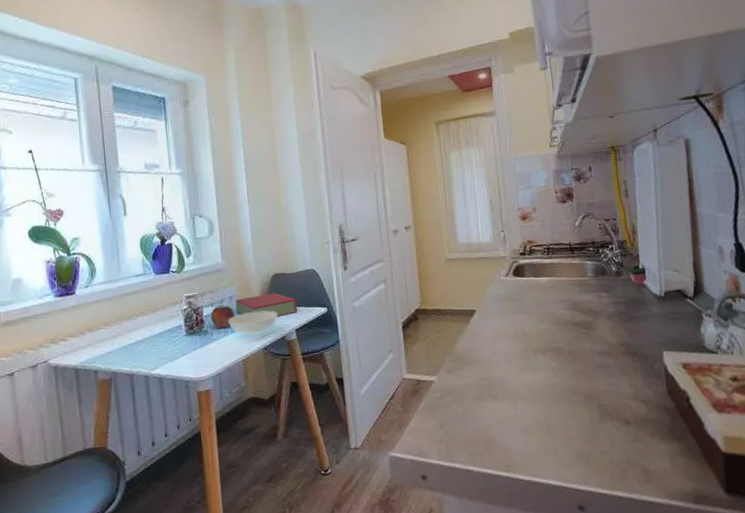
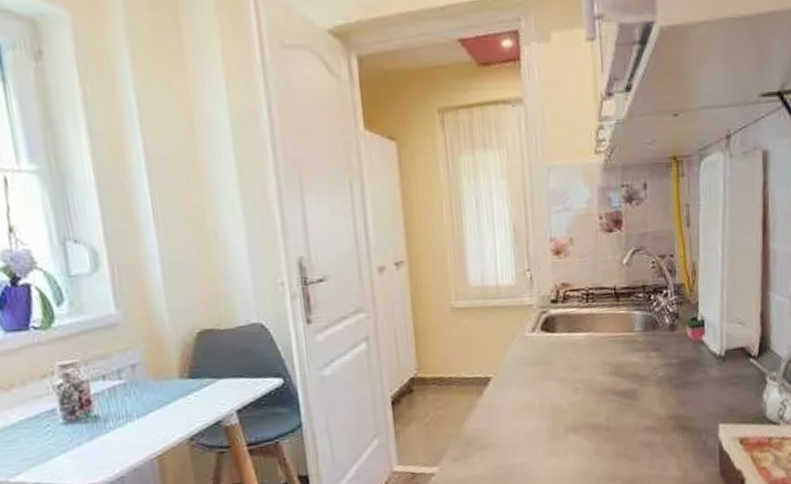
fruit: present [210,305,234,329] -> none [102,377,141,413]
bowl: present [228,310,278,336] -> none [130,384,209,422]
book: present [235,293,297,317] -> none [141,358,238,394]

